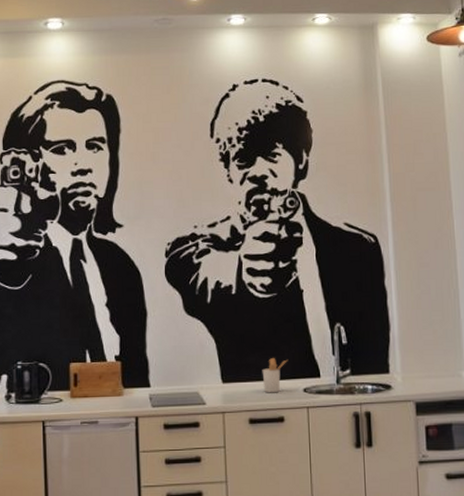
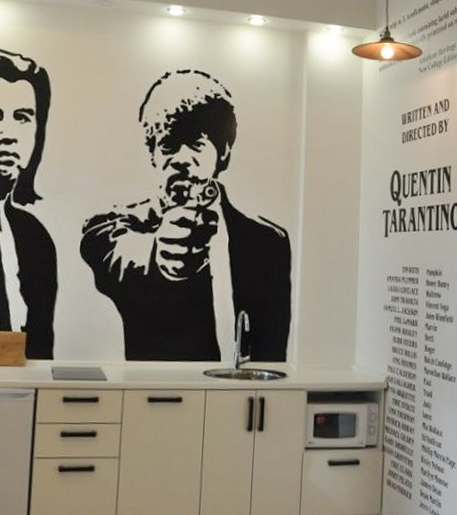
utensil holder: present [262,357,287,393] -> none [165,339,191,374]

